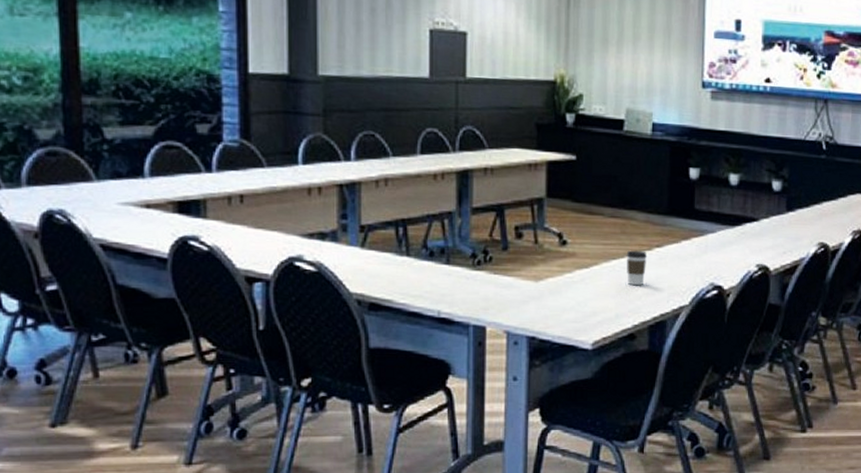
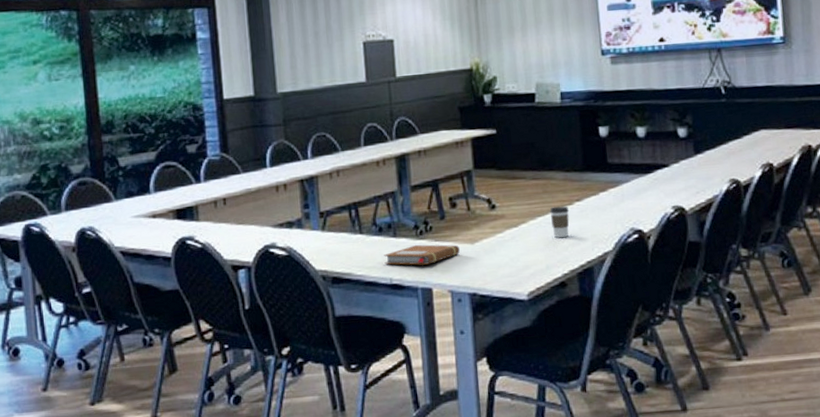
notebook: none [433,275,521,299] -> present [384,244,460,265]

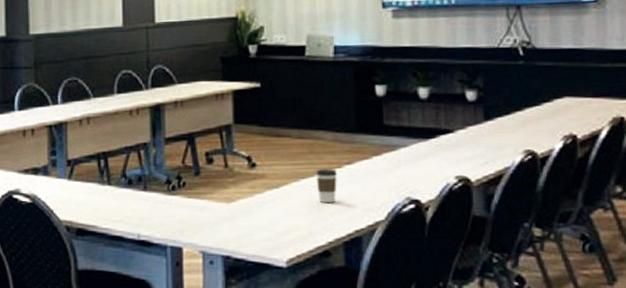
notebook: present [384,244,460,265] -> none [132,200,214,222]

